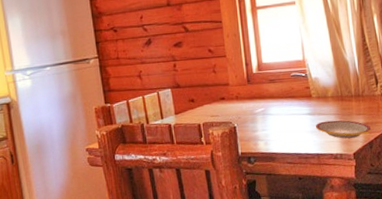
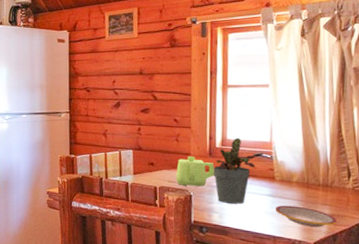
teapot: none [217,86,255,118] -> present [176,156,214,187]
potted plant: none [253,59,299,129] -> present [213,137,264,204]

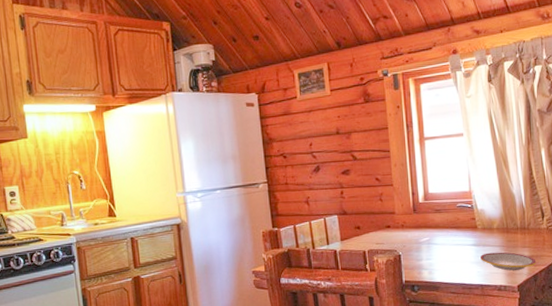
teapot: present [176,156,214,187] -> none [383,214,420,246]
potted plant: present [213,137,264,204] -> none [418,190,465,258]

